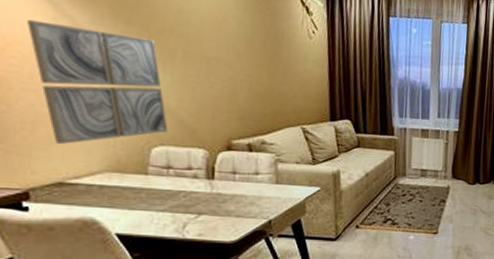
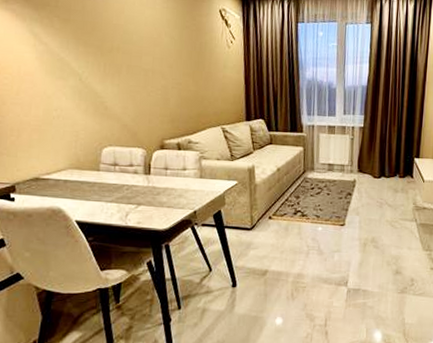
wall art: present [27,19,168,144] -> none [16,47,115,147]

